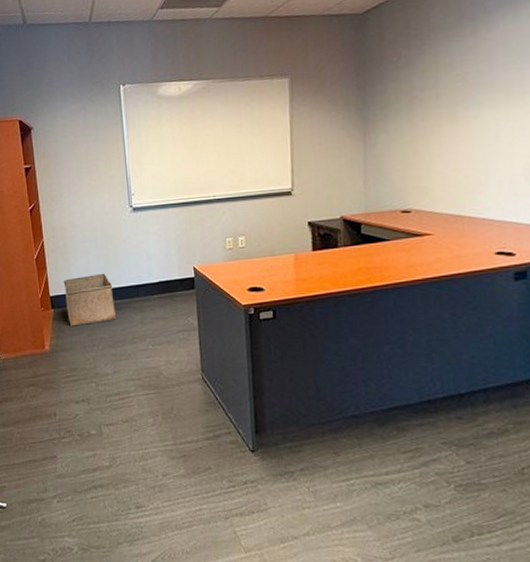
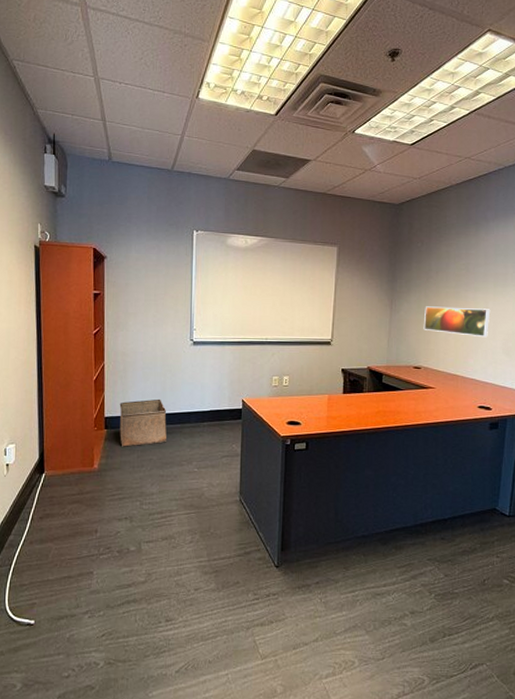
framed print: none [409,127,503,165] -> present [423,306,491,338]

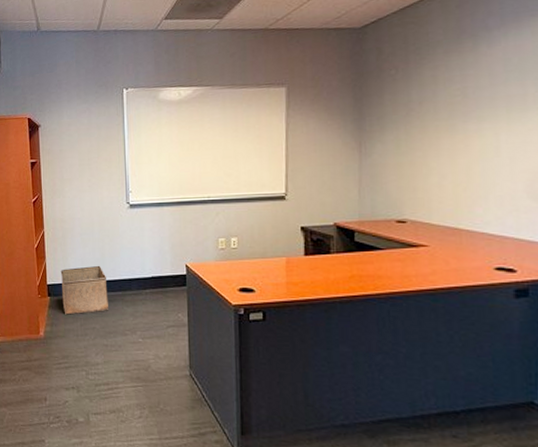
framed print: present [423,306,491,338] -> none [406,142,504,179]

